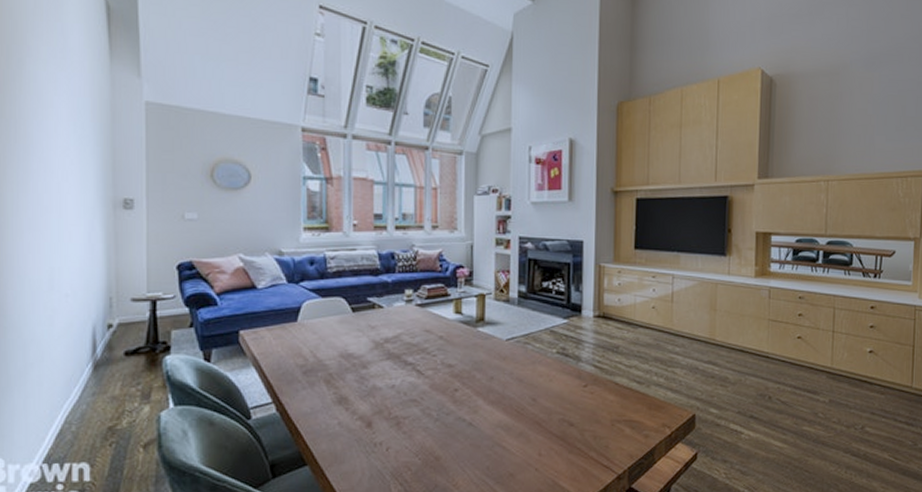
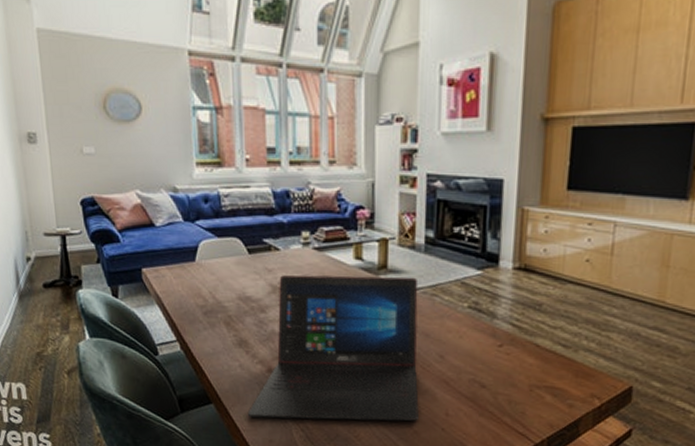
laptop: none [344,328,514,476] -> present [247,274,419,422]

